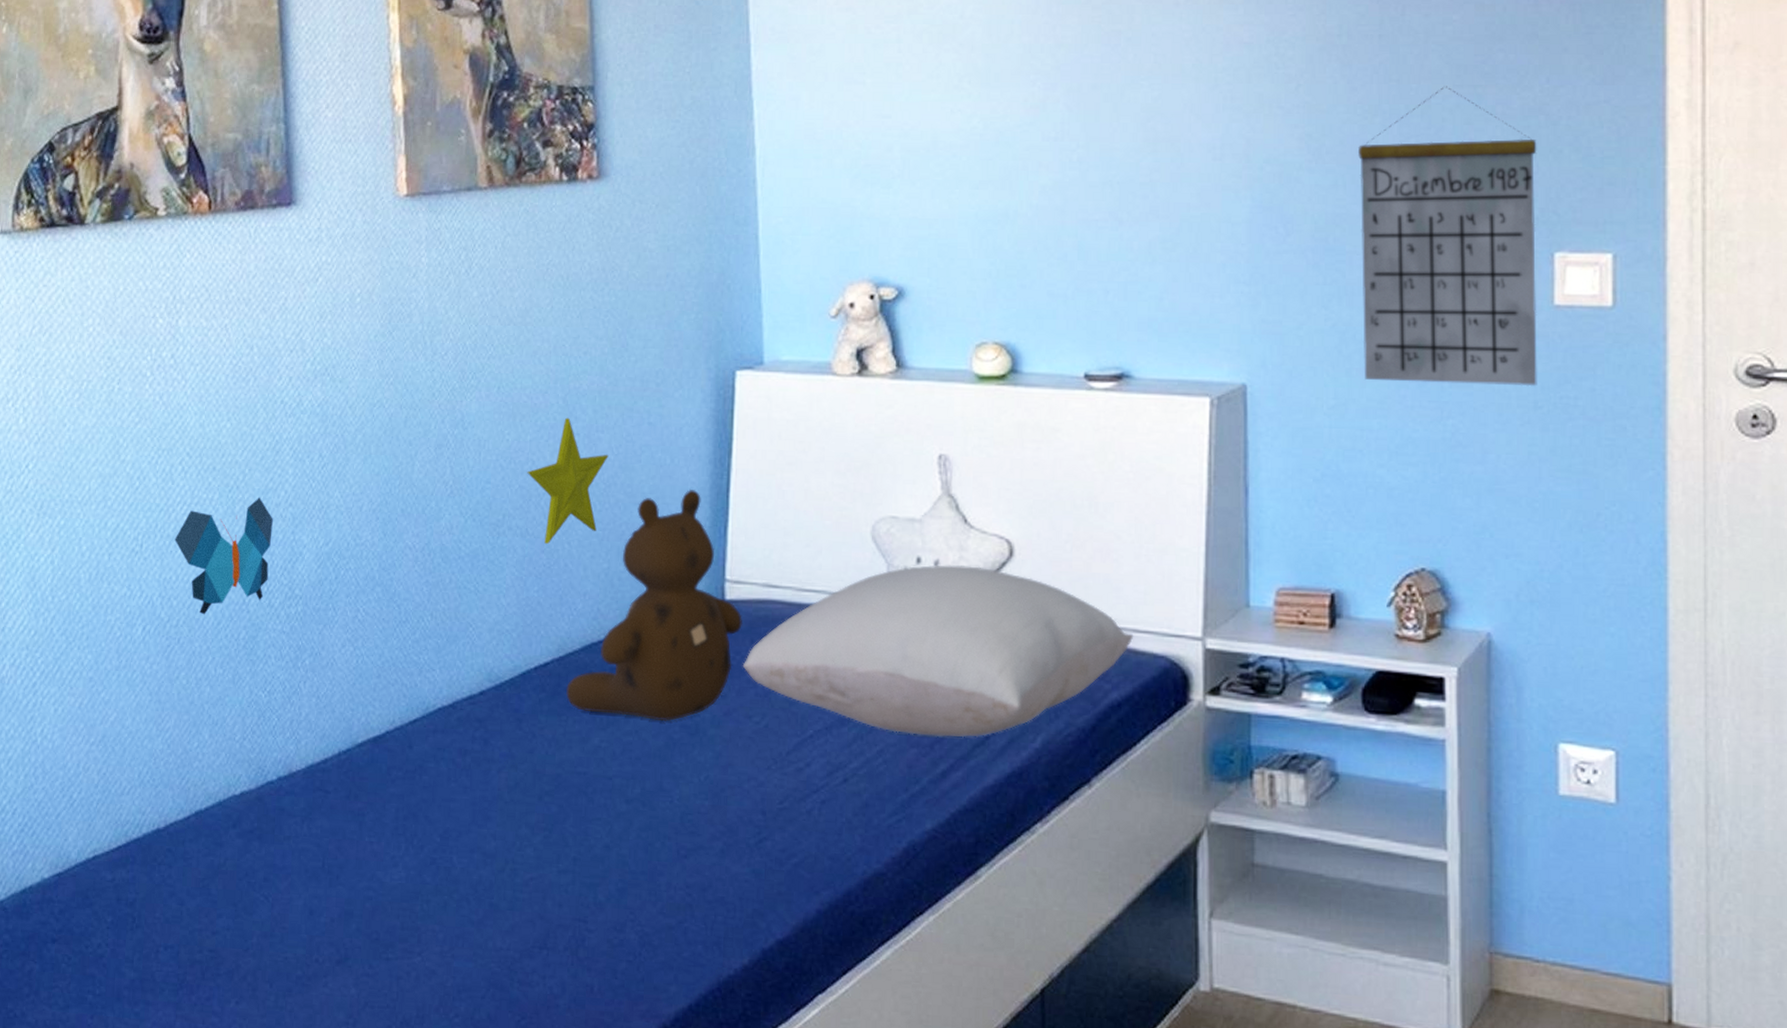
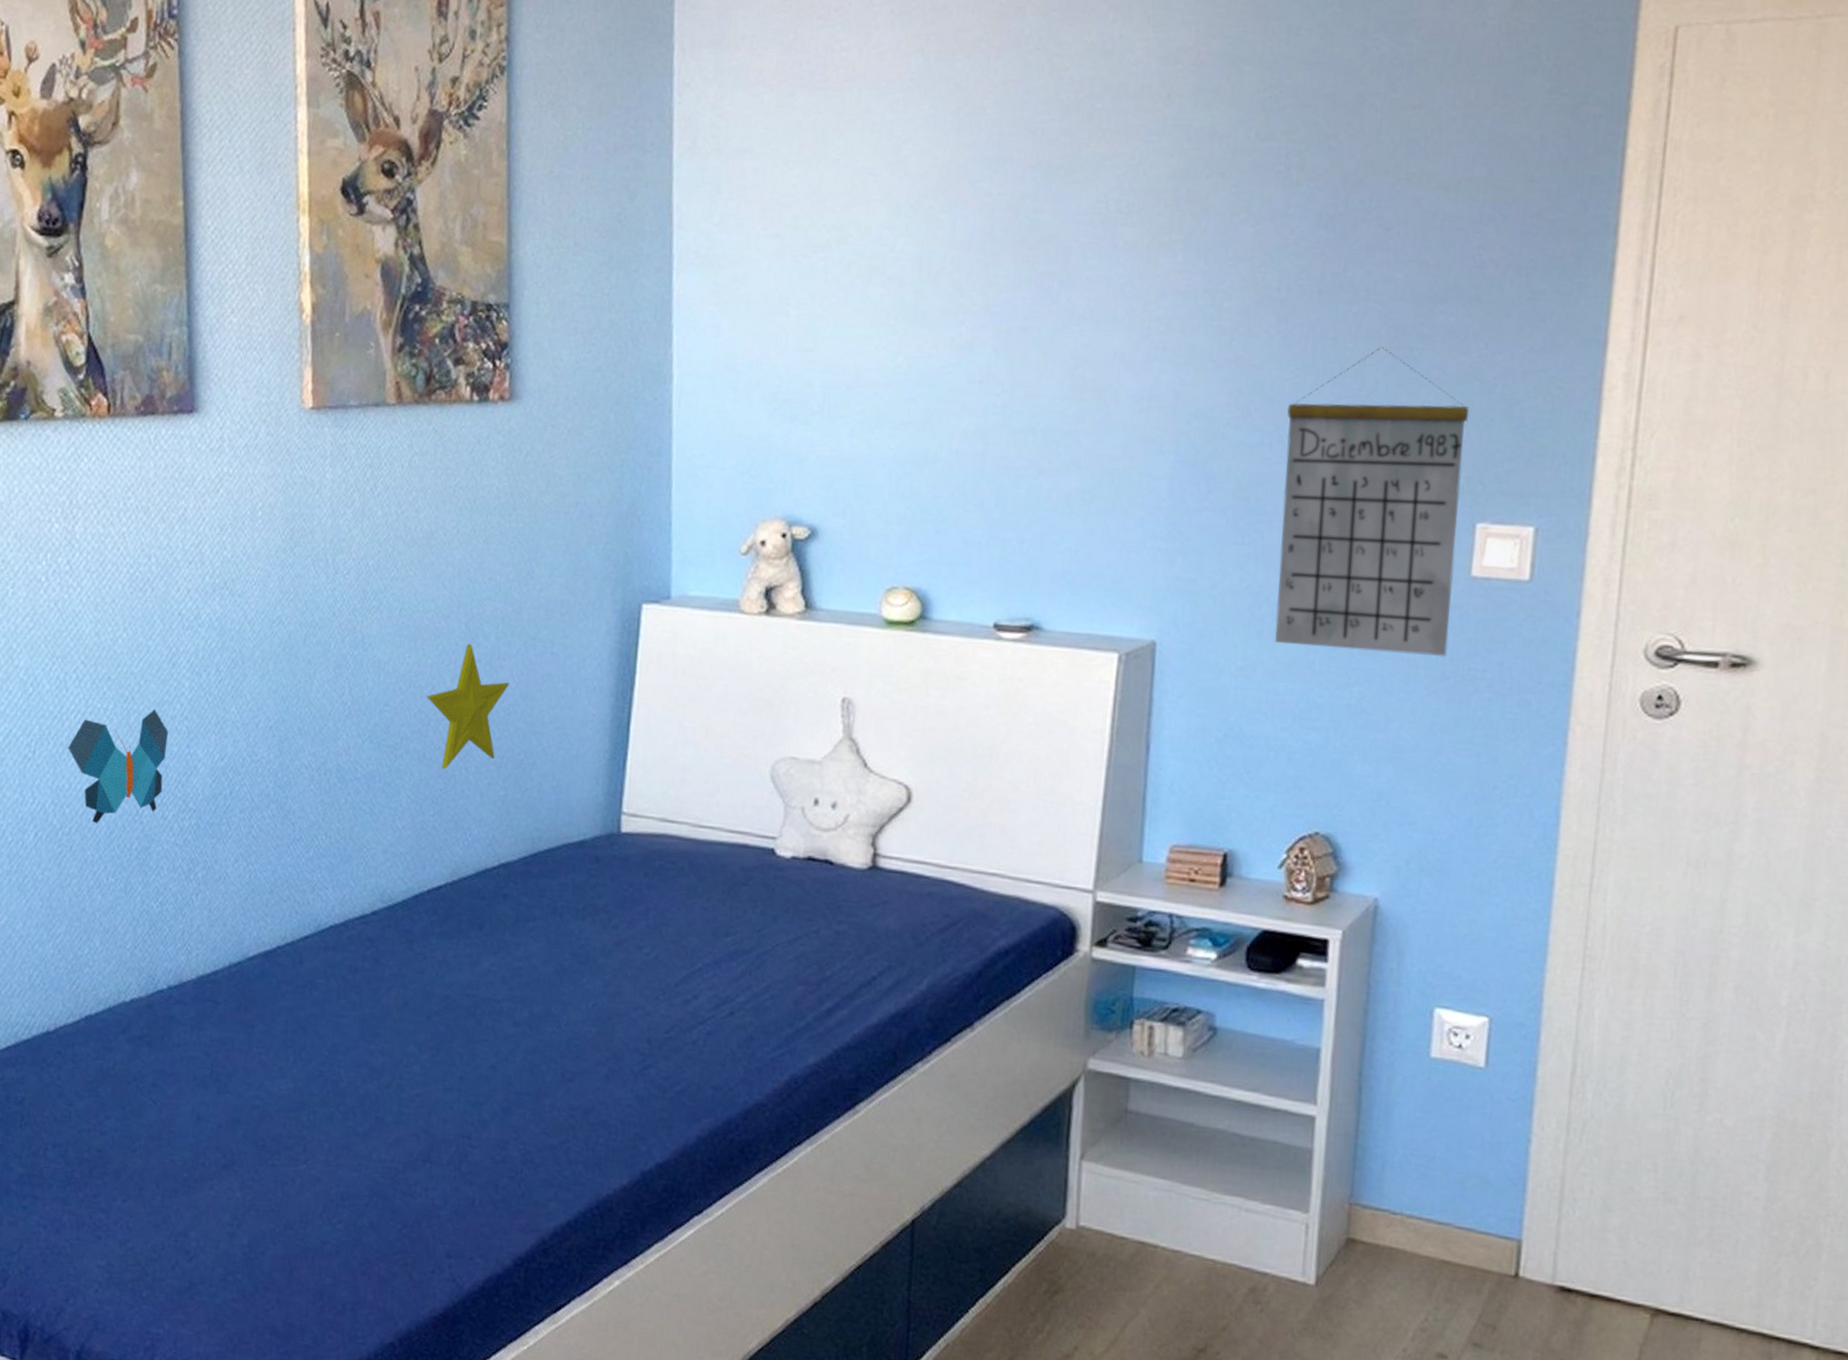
teddy bear: present [566,488,743,722] -> none [458,720,638,949]
pillow: present [742,565,1133,738] -> none [635,807,1025,978]

